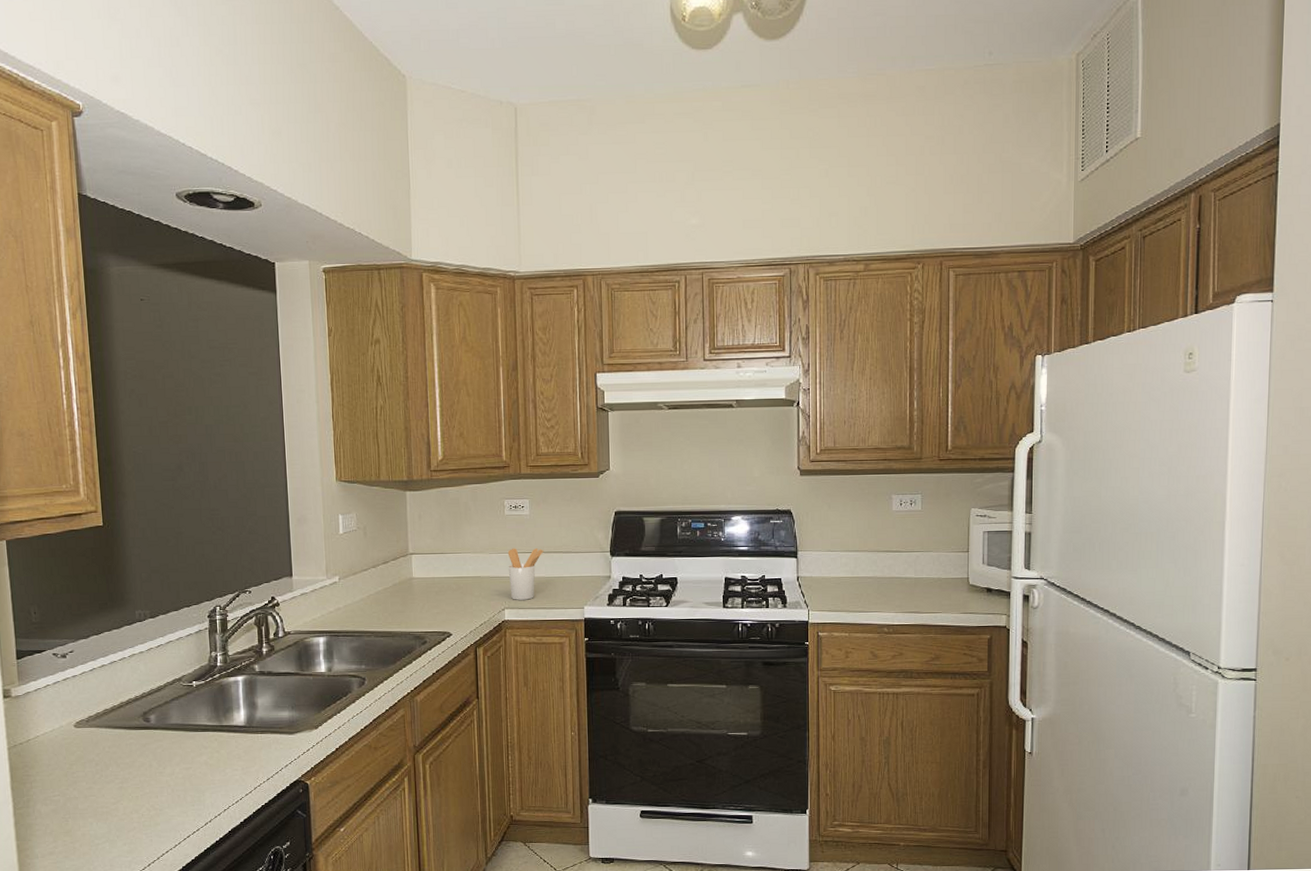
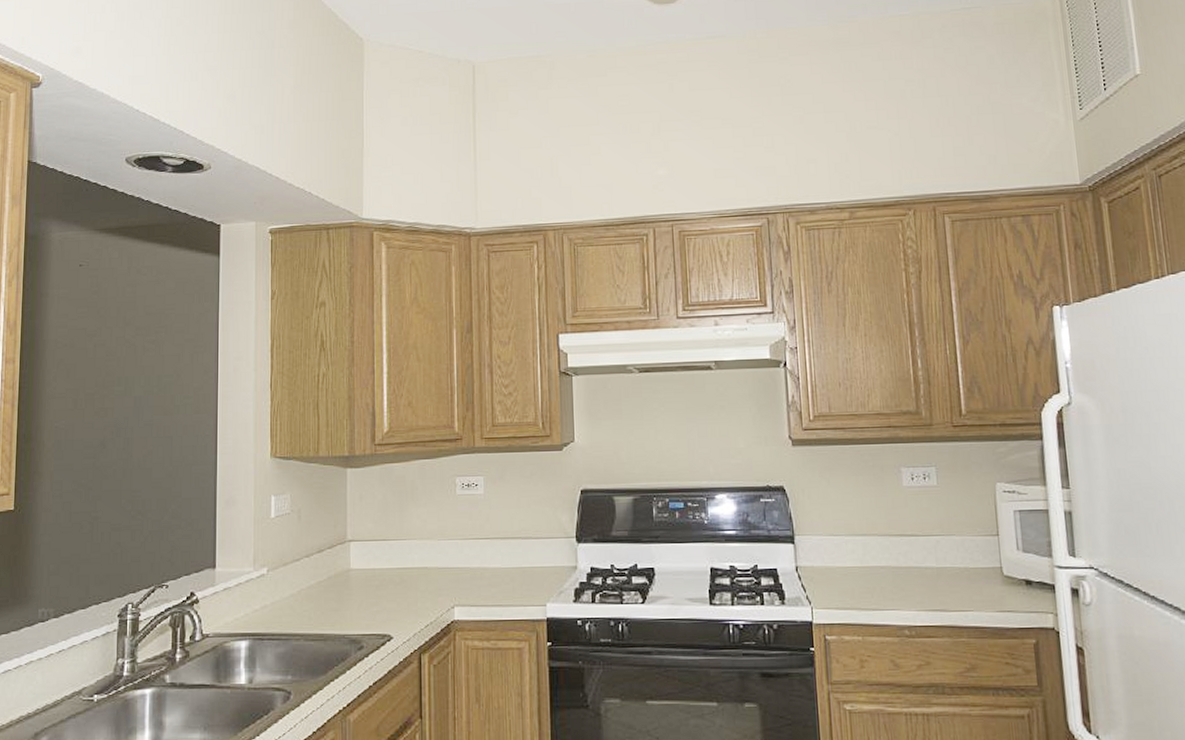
utensil holder: present [507,548,544,600] -> none [458,533,500,596]

